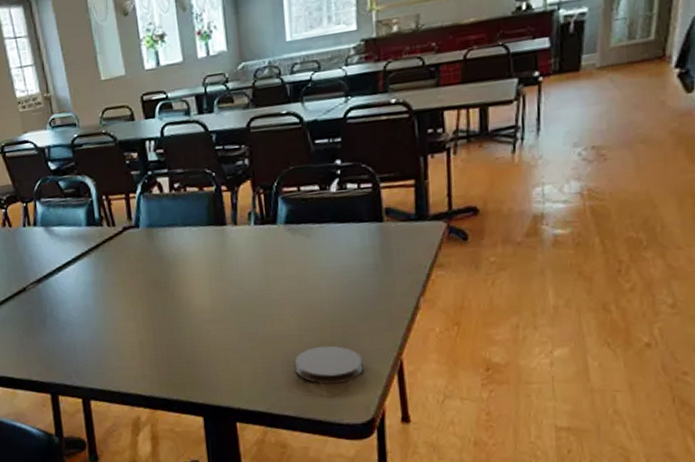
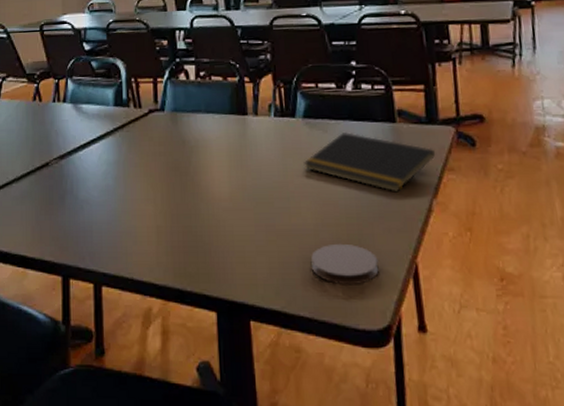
notepad: none [286,235,425,293] -> present [303,132,436,193]

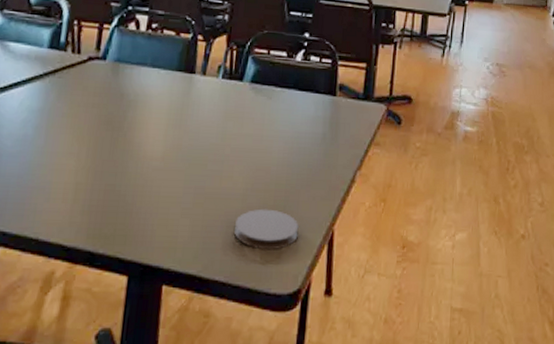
notepad: present [303,132,436,193] -> none [243,101,367,162]

